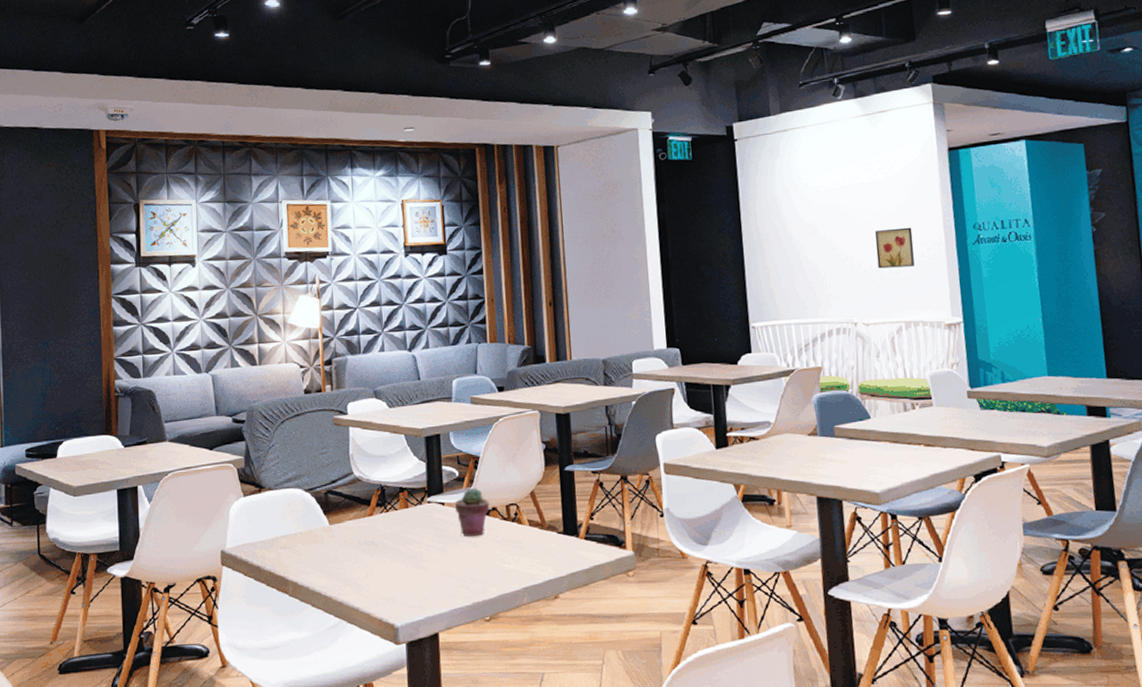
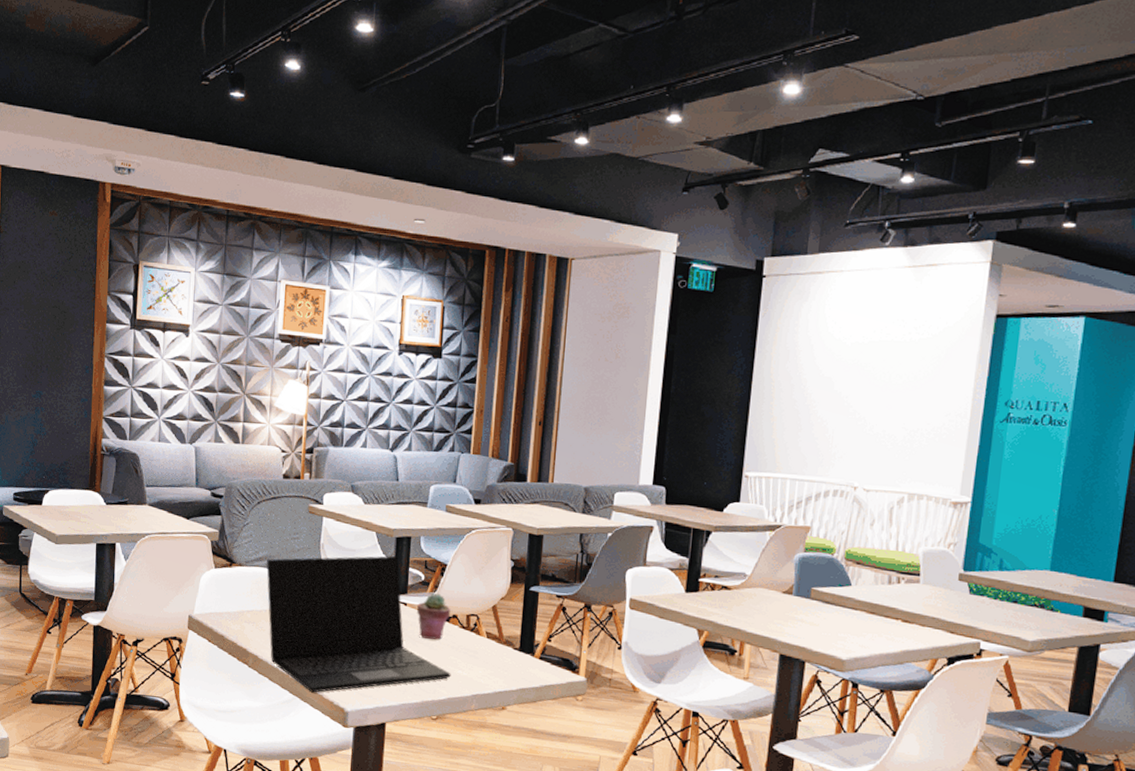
laptop: none [297,455,499,613] -> present [266,555,451,693]
wall art: present [874,227,915,269] -> none [891,394,937,437]

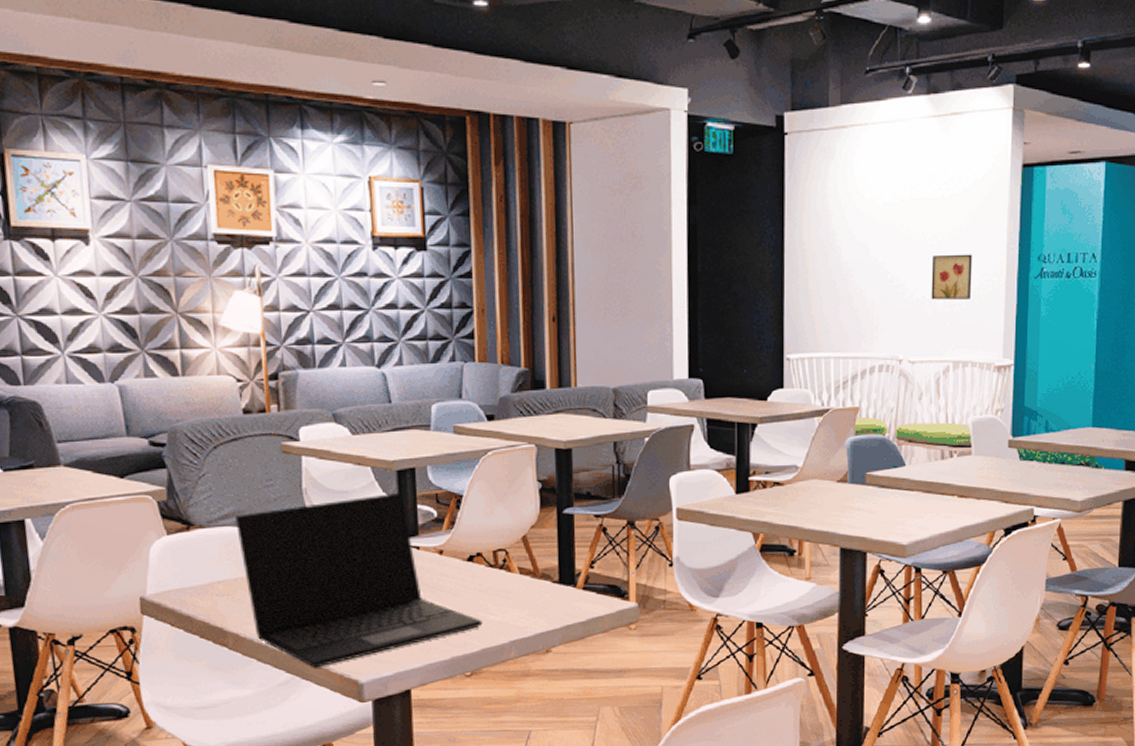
potted succulent: present [417,593,451,640] -> none [433,531,474,586]
wall art: none [891,394,937,437] -> present [931,254,973,300]

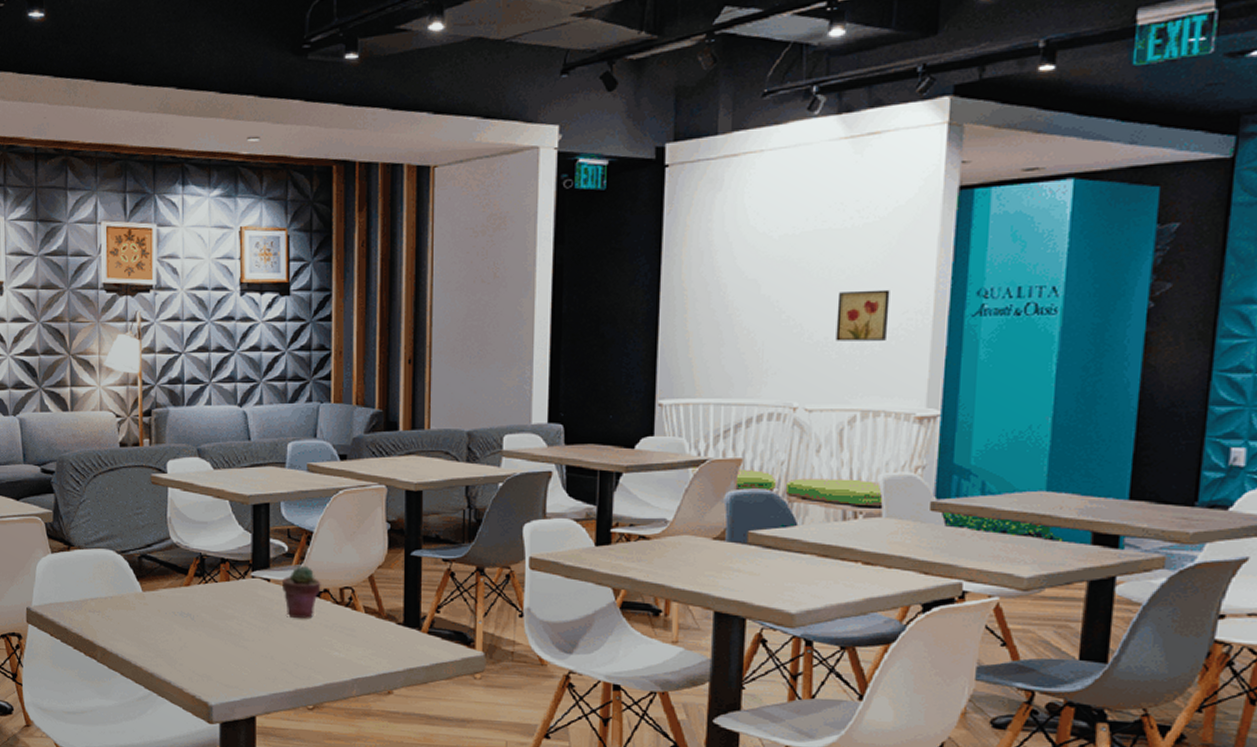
laptop: present [235,492,483,668] -> none [109,525,327,687]
potted succulent: none [433,531,474,586] -> present [282,566,321,619]

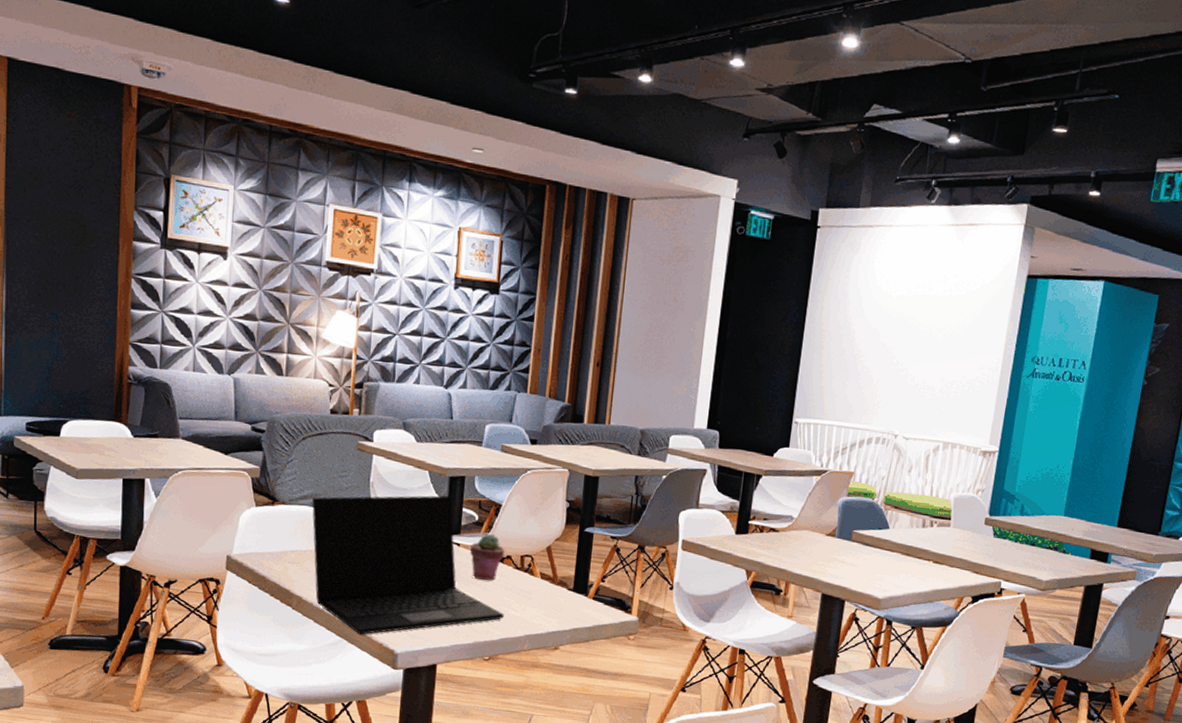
laptop: none [109,525,327,687] -> present [312,495,504,635]
wall art: present [835,289,890,341] -> none [930,347,973,389]

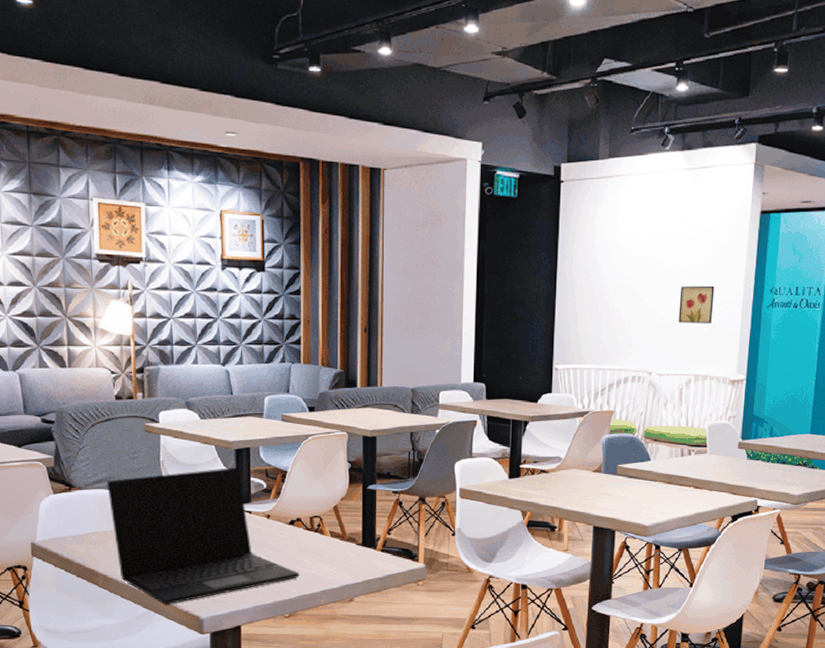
potted succulent: present [470,534,505,581] -> none [262,500,294,544]
wall art: none [930,347,973,389] -> present [678,285,715,324]

